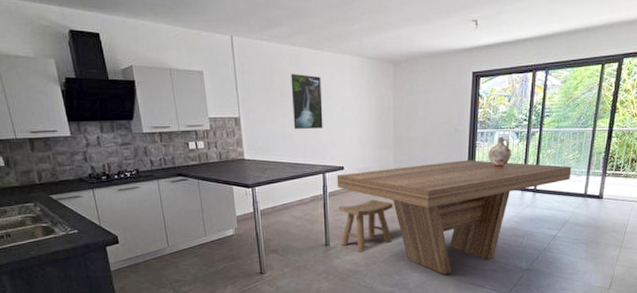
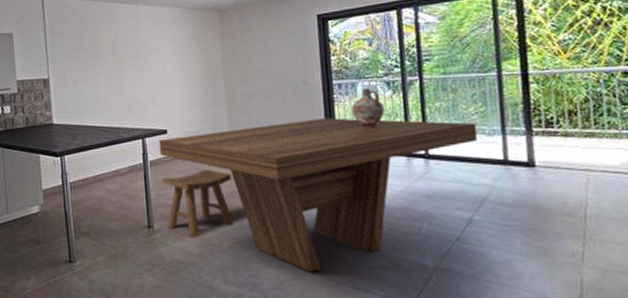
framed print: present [291,73,323,129] -> none [103,29,141,89]

